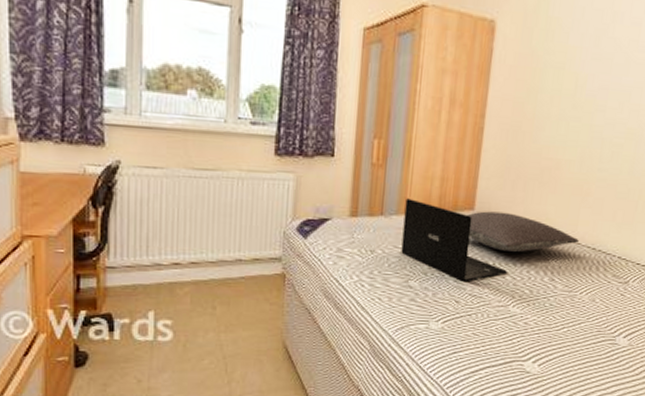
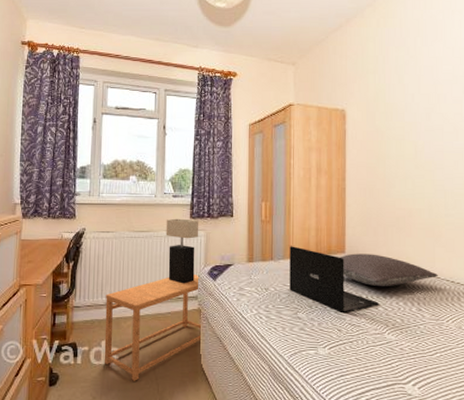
side table: none [152,230,288,361] -> present [104,275,203,381]
table lamp: none [239,154,287,242] -> present [165,218,199,284]

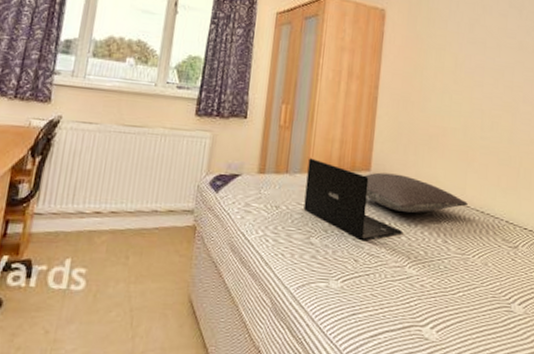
side table: present [104,275,203,381] -> none [66,183,200,312]
table lamp: present [165,218,199,284] -> none [160,113,206,195]

